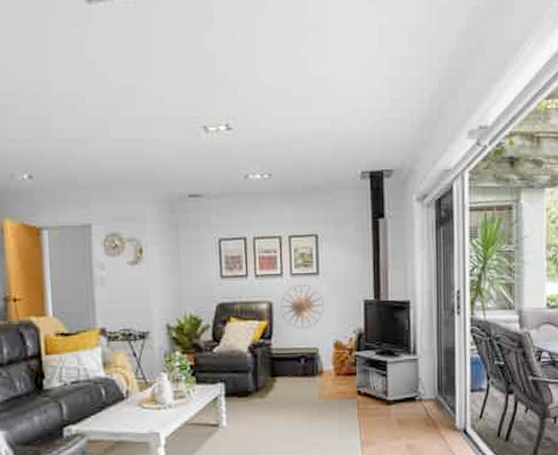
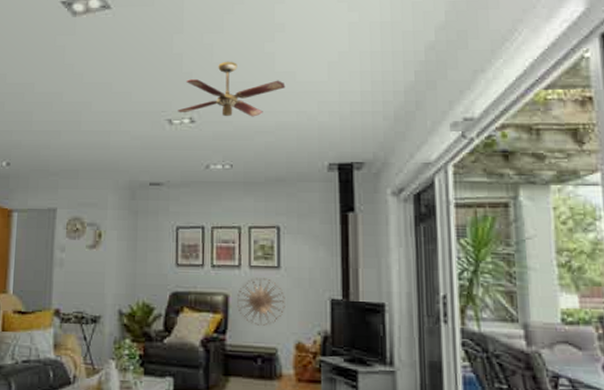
ceiling fan: none [213,63,320,124] -> present [178,61,285,117]

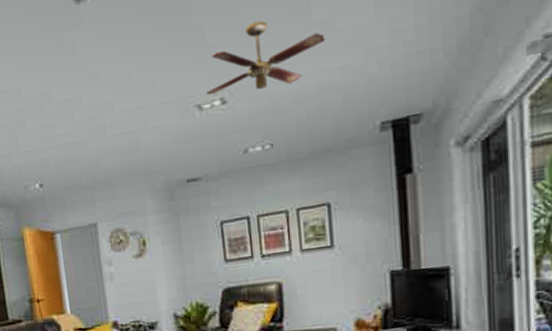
wall art: present [237,278,285,326] -> none [291,260,342,309]

